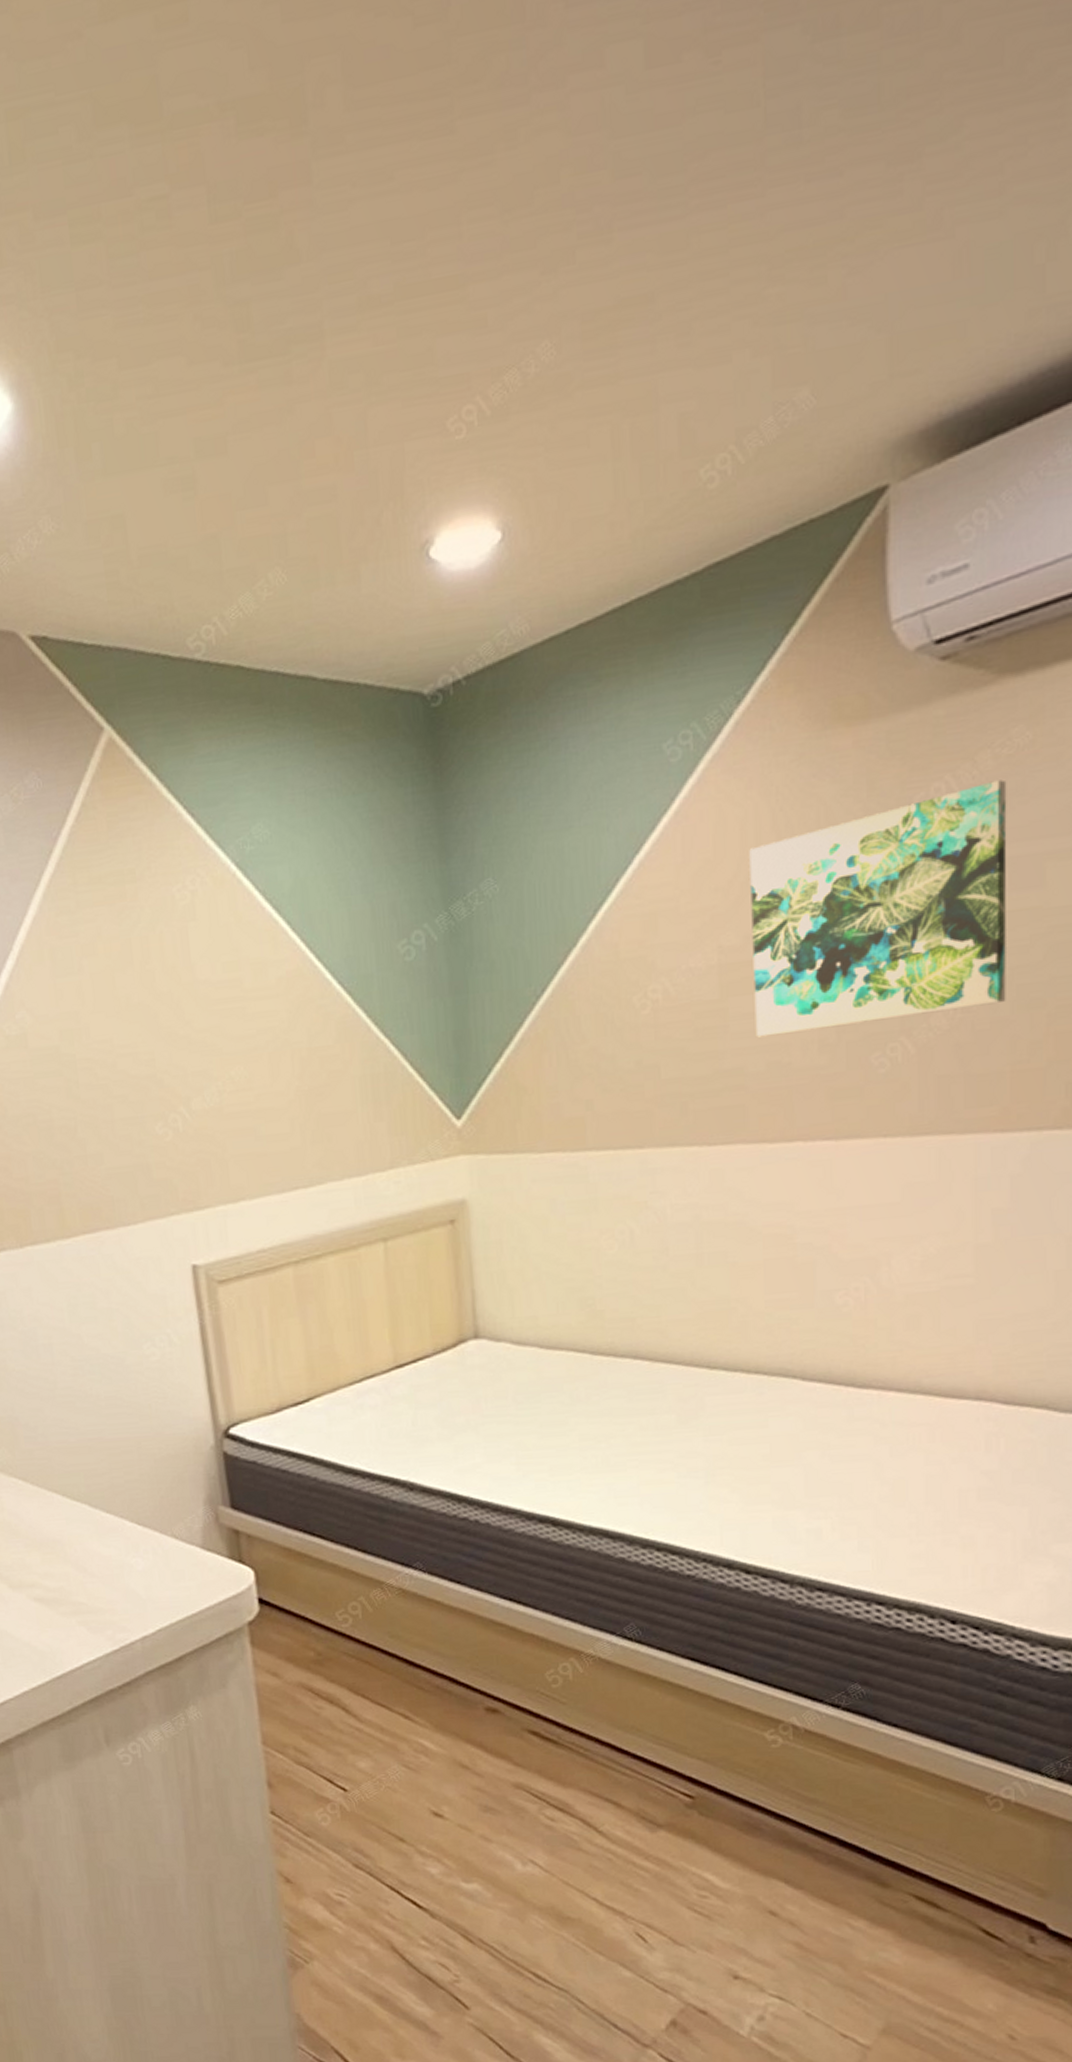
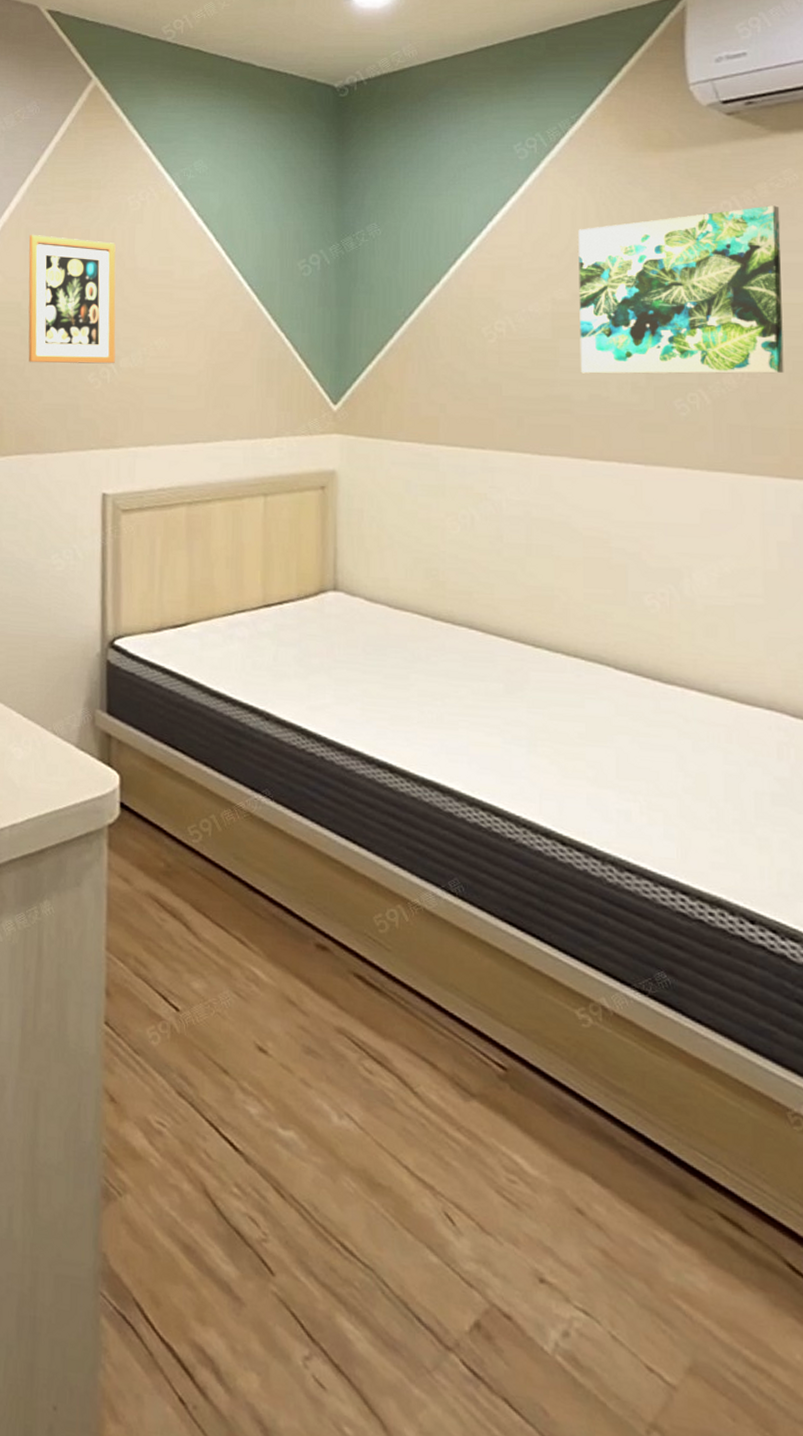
picture frame: none [55,951,186,1121] -> present [28,234,116,364]

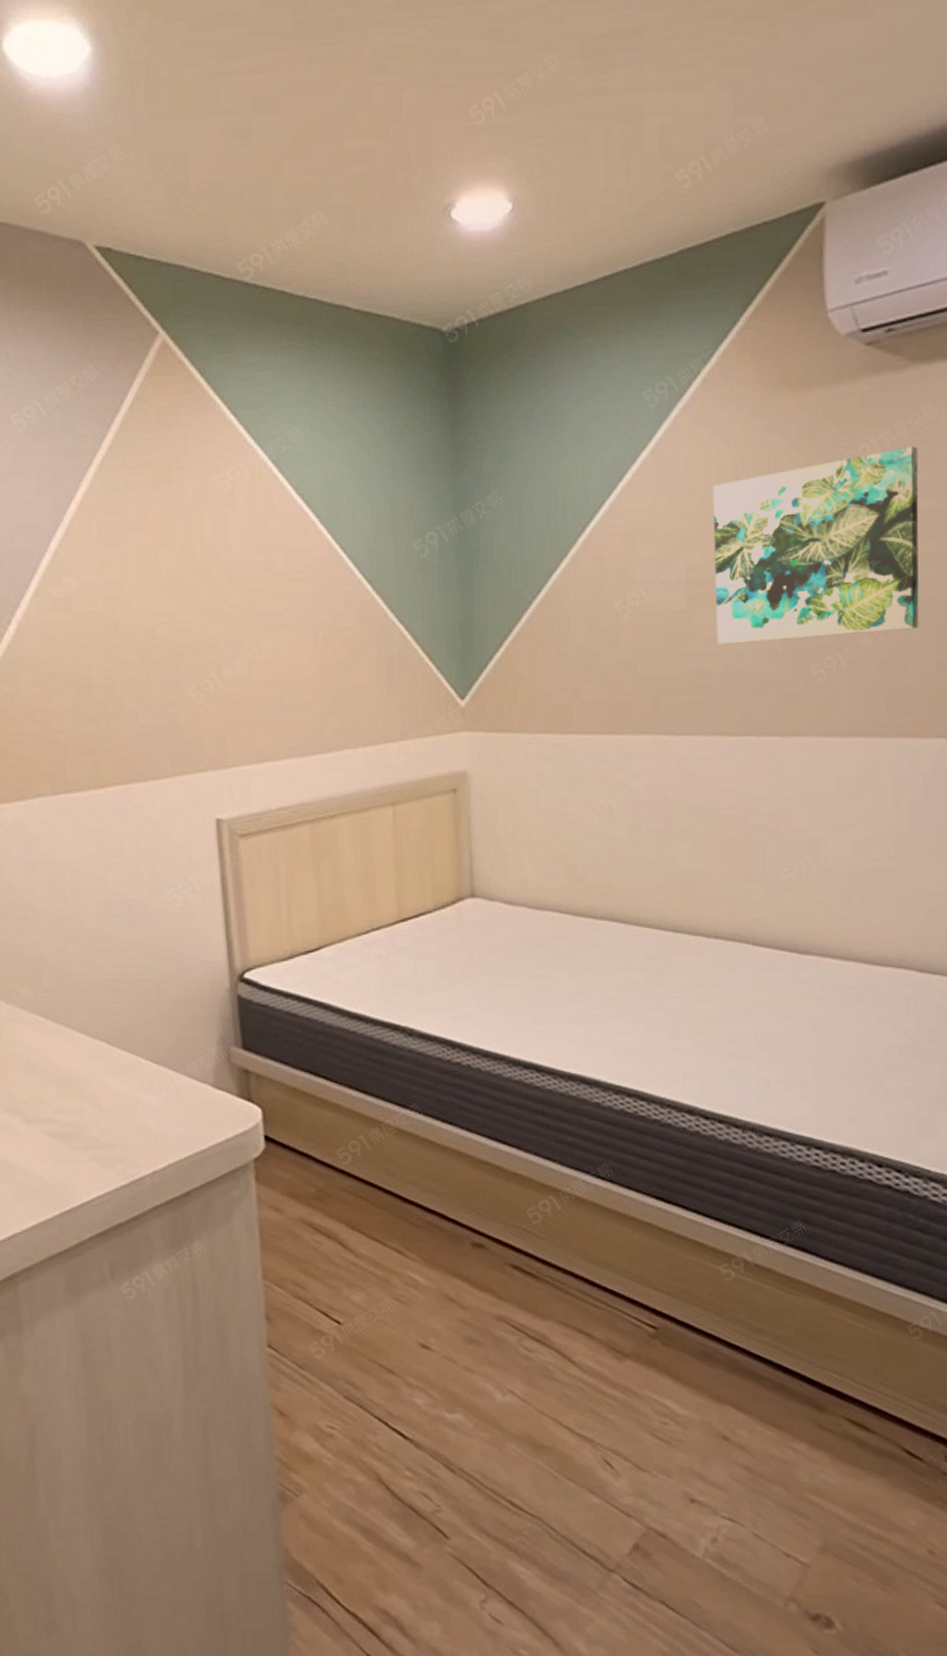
picture frame: present [28,234,116,364] -> none [102,528,217,680]

